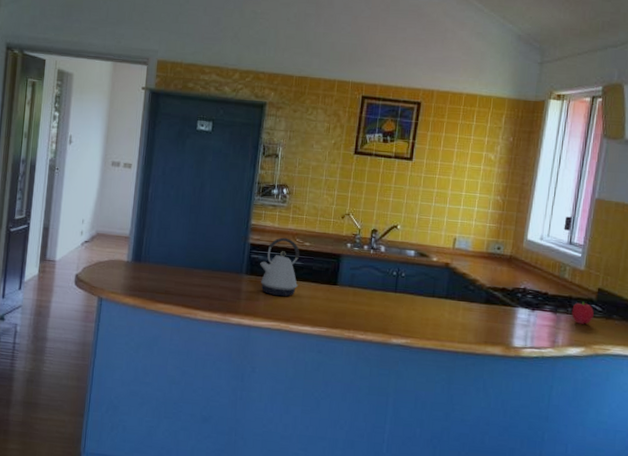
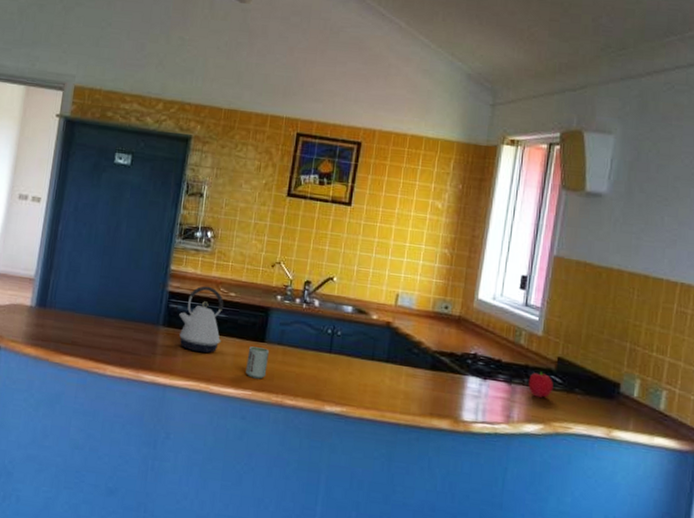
cup: none [321,289,341,318] -> present [246,346,269,379]

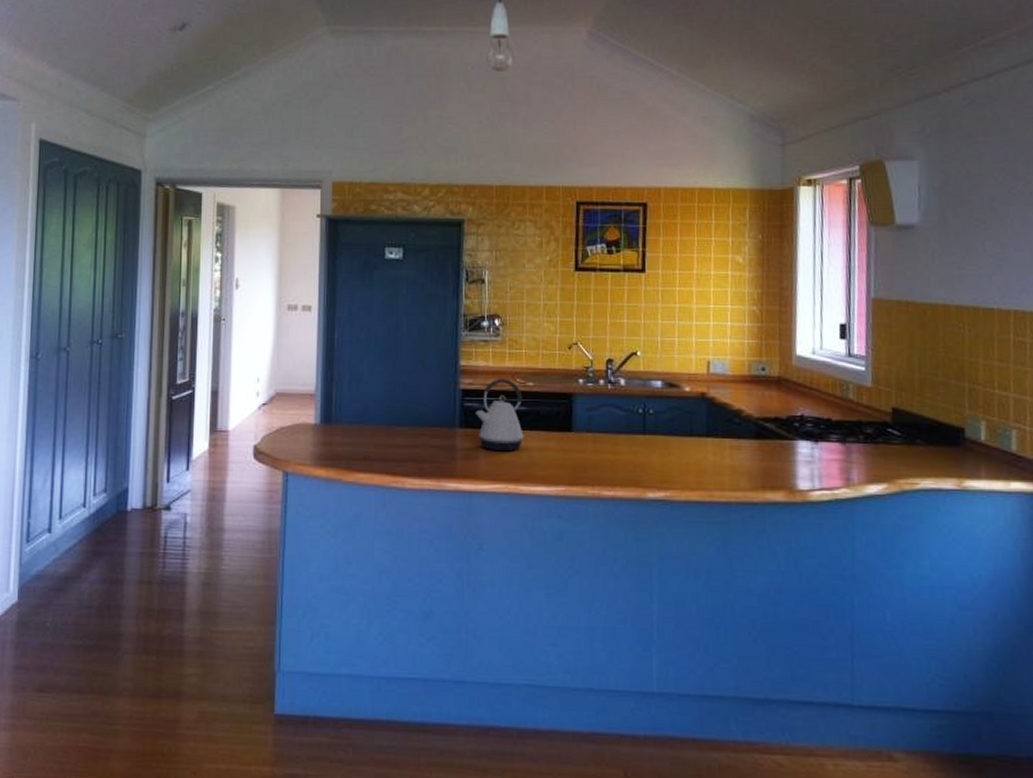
cup: present [246,346,269,379] -> none [555,438,579,472]
fruit: present [528,372,553,398] -> none [864,426,892,454]

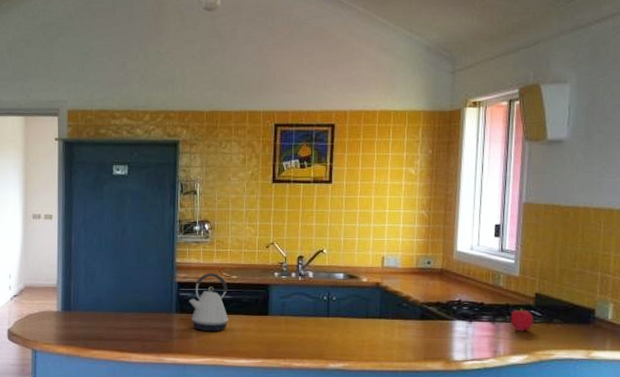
fruit: none [864,426,892,454] -> present [510,308,533,331]

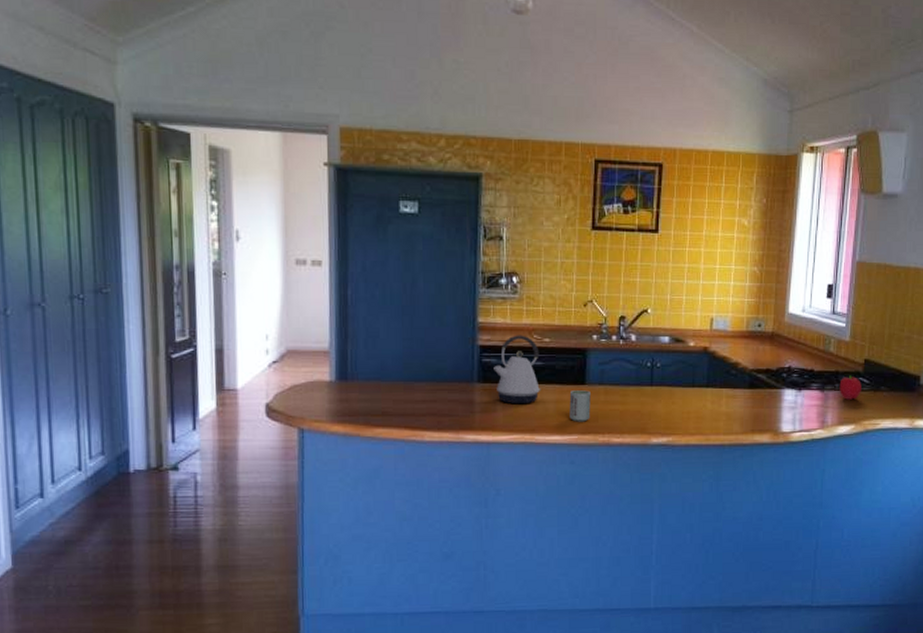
cup: none [254,320,273,348] -> present [569,390,591,422]

